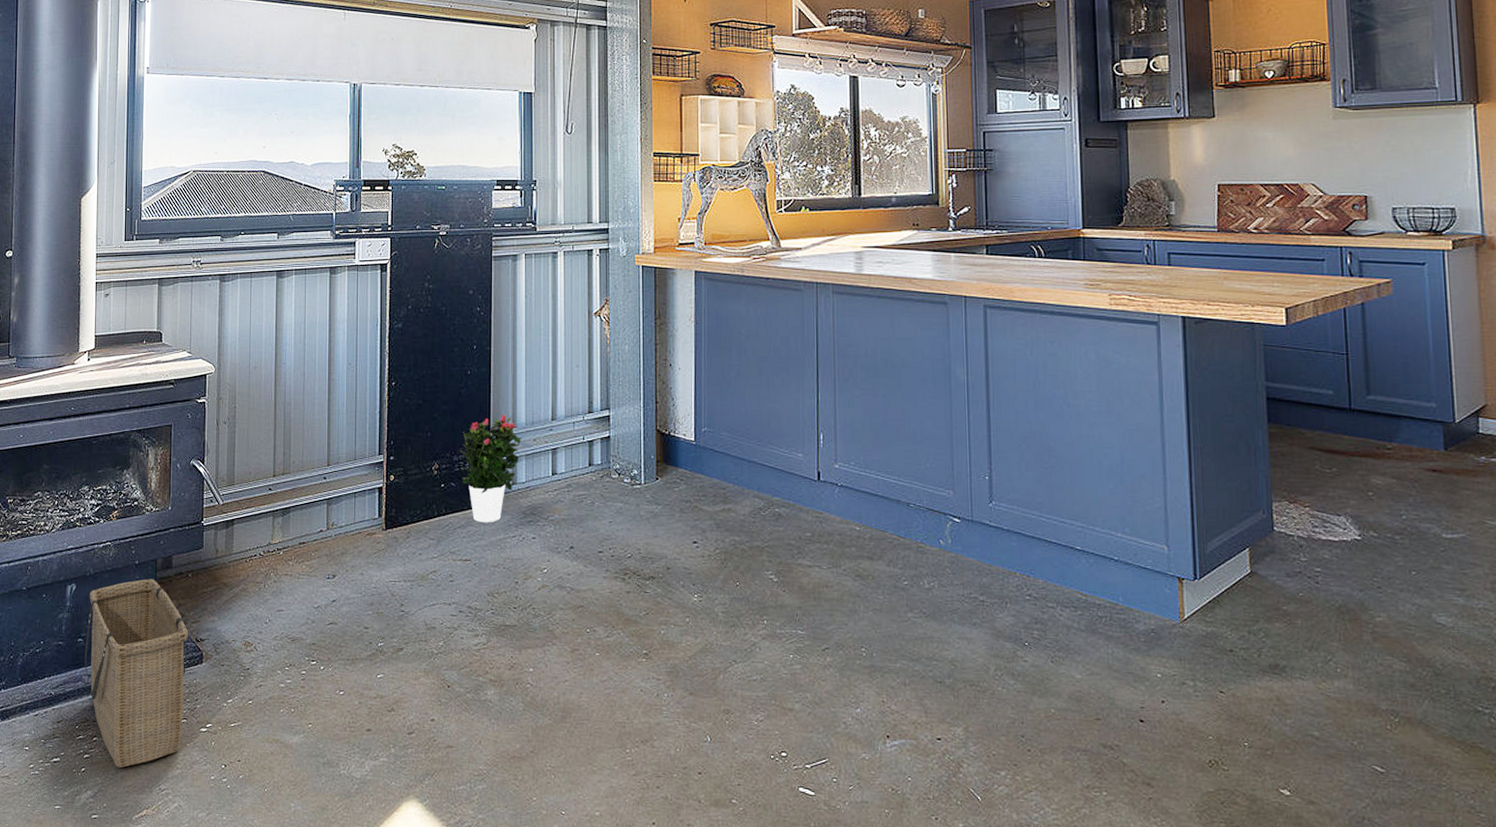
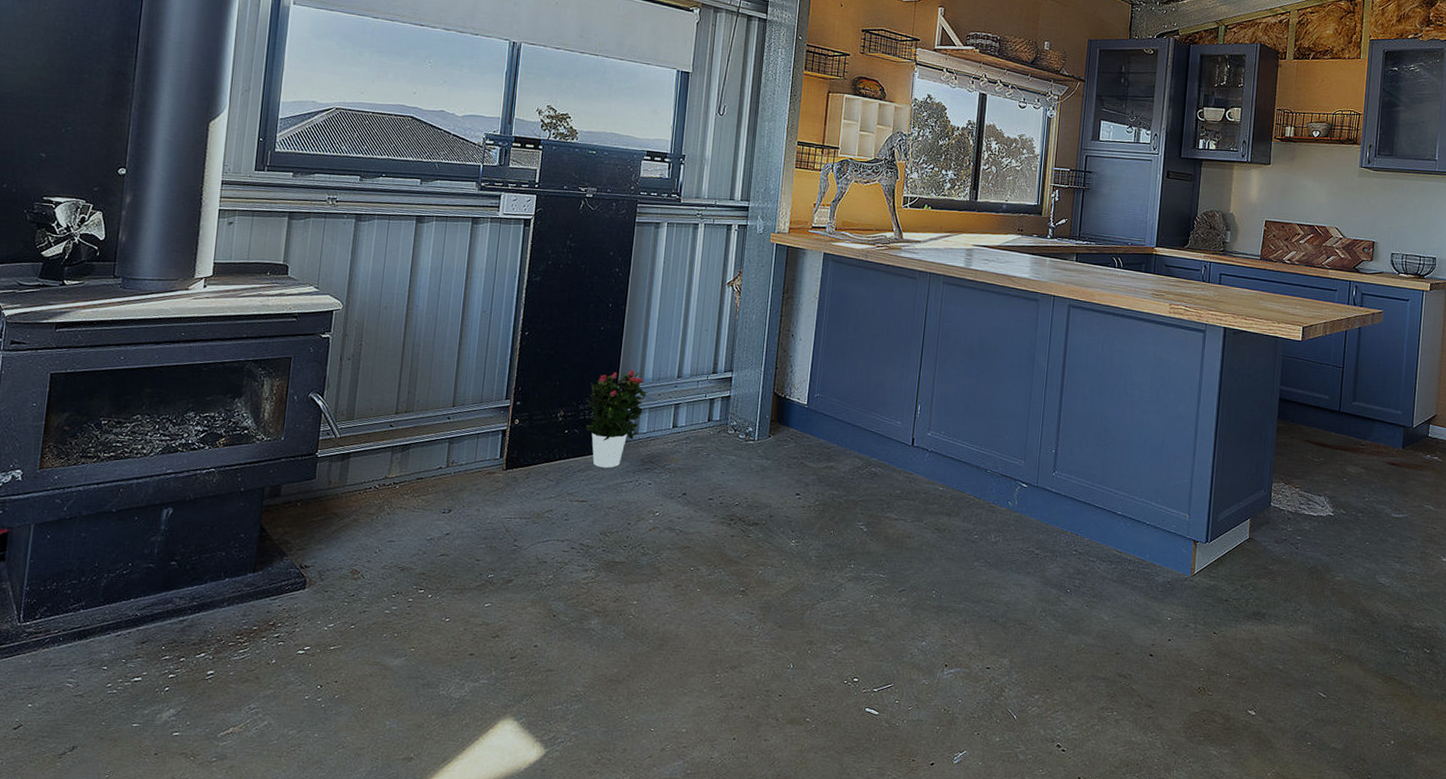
basket: present [84,579,189,768] -> none [176,506,293,687]

